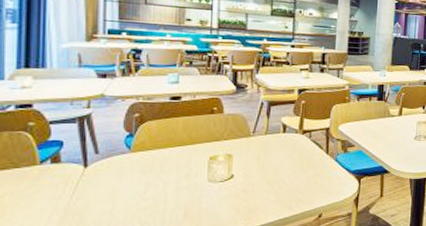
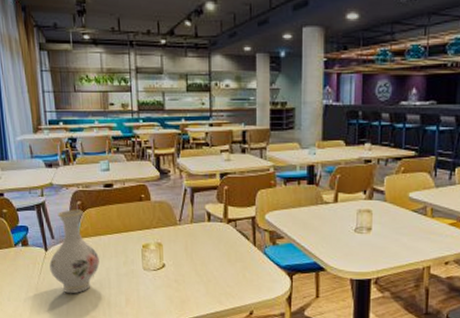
vase: none [88,122,156,213] -> present [49,209,100,294]

